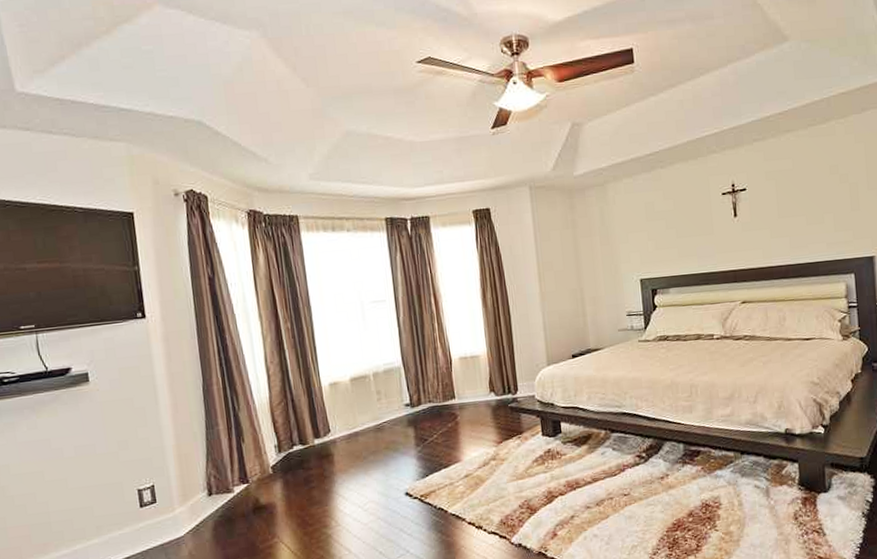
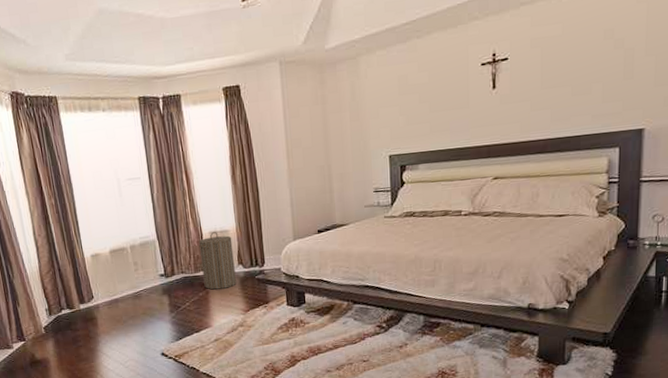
laundry hamper: none [447,356,488,420] -> present [198,231,236,290]

